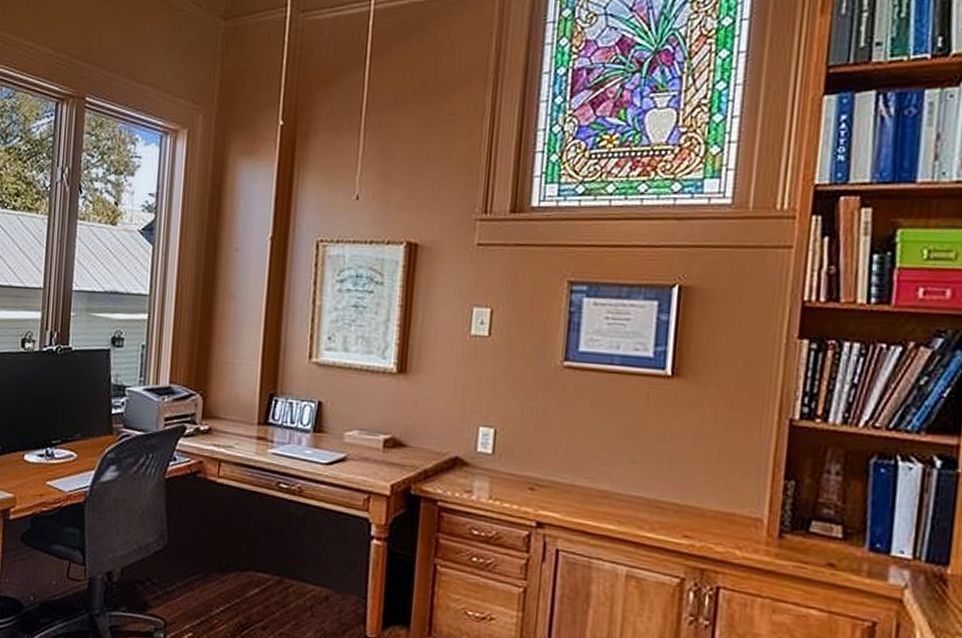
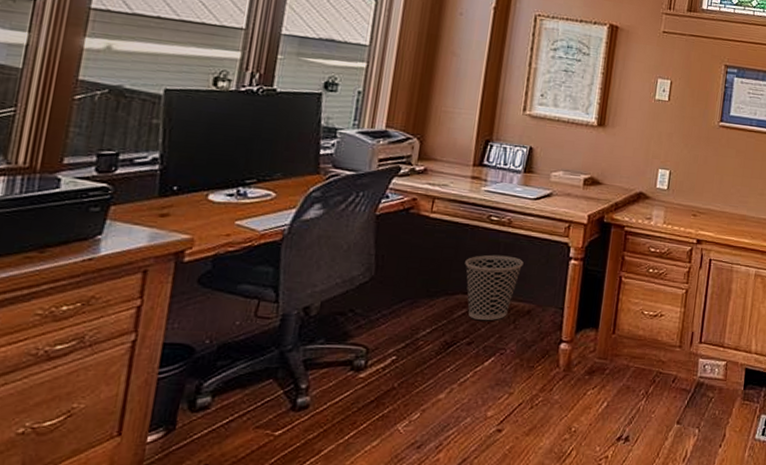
wastebasket: none [255,528,318,604] -> present [465,254,524,320]

